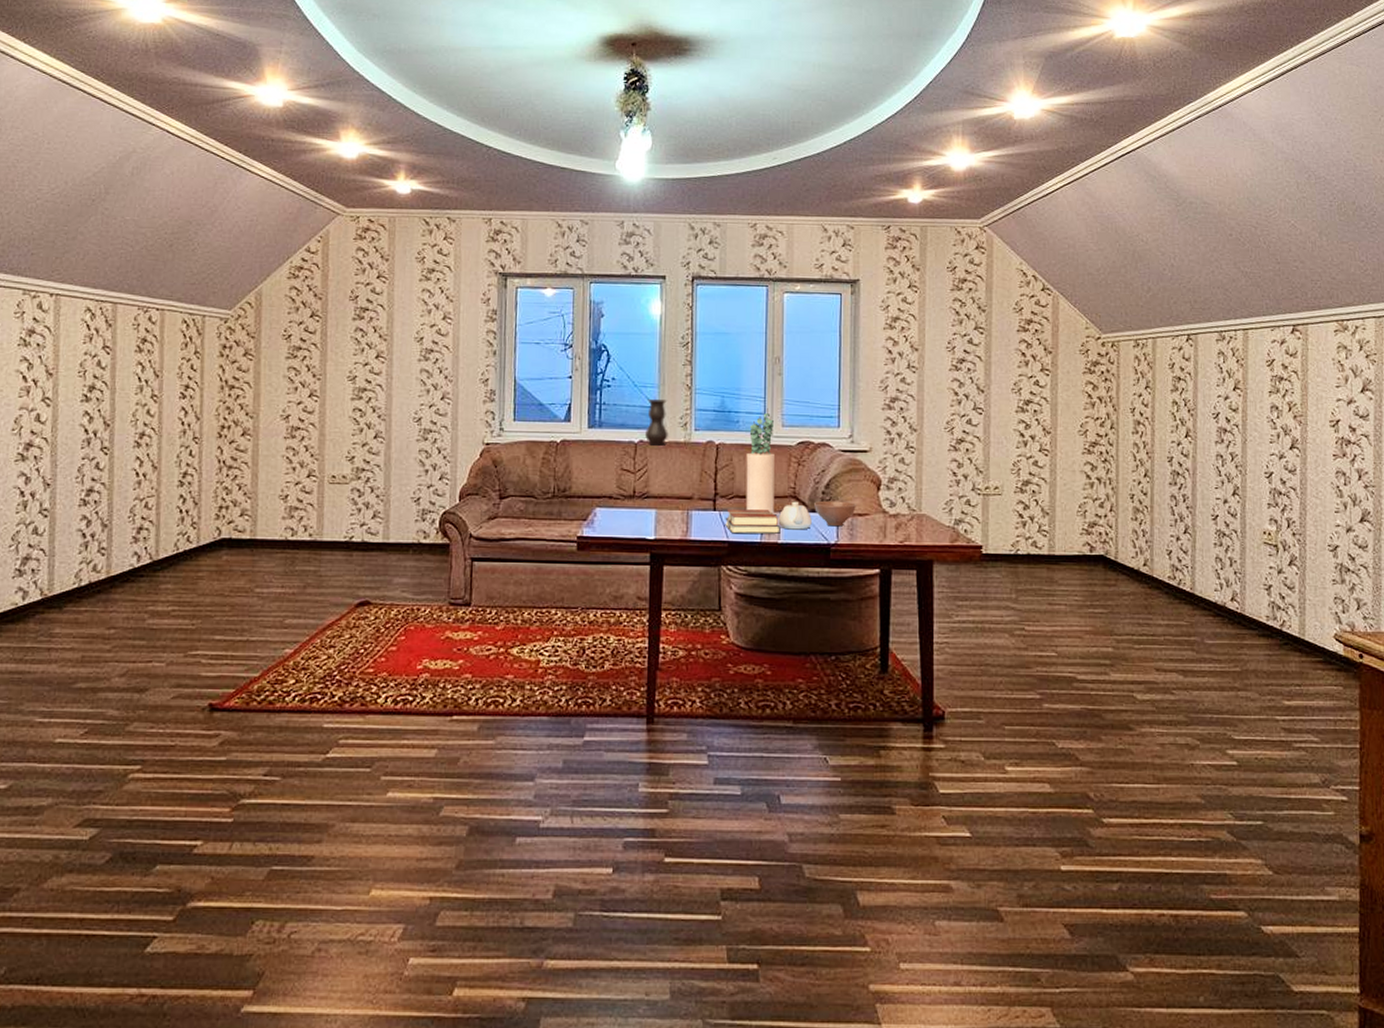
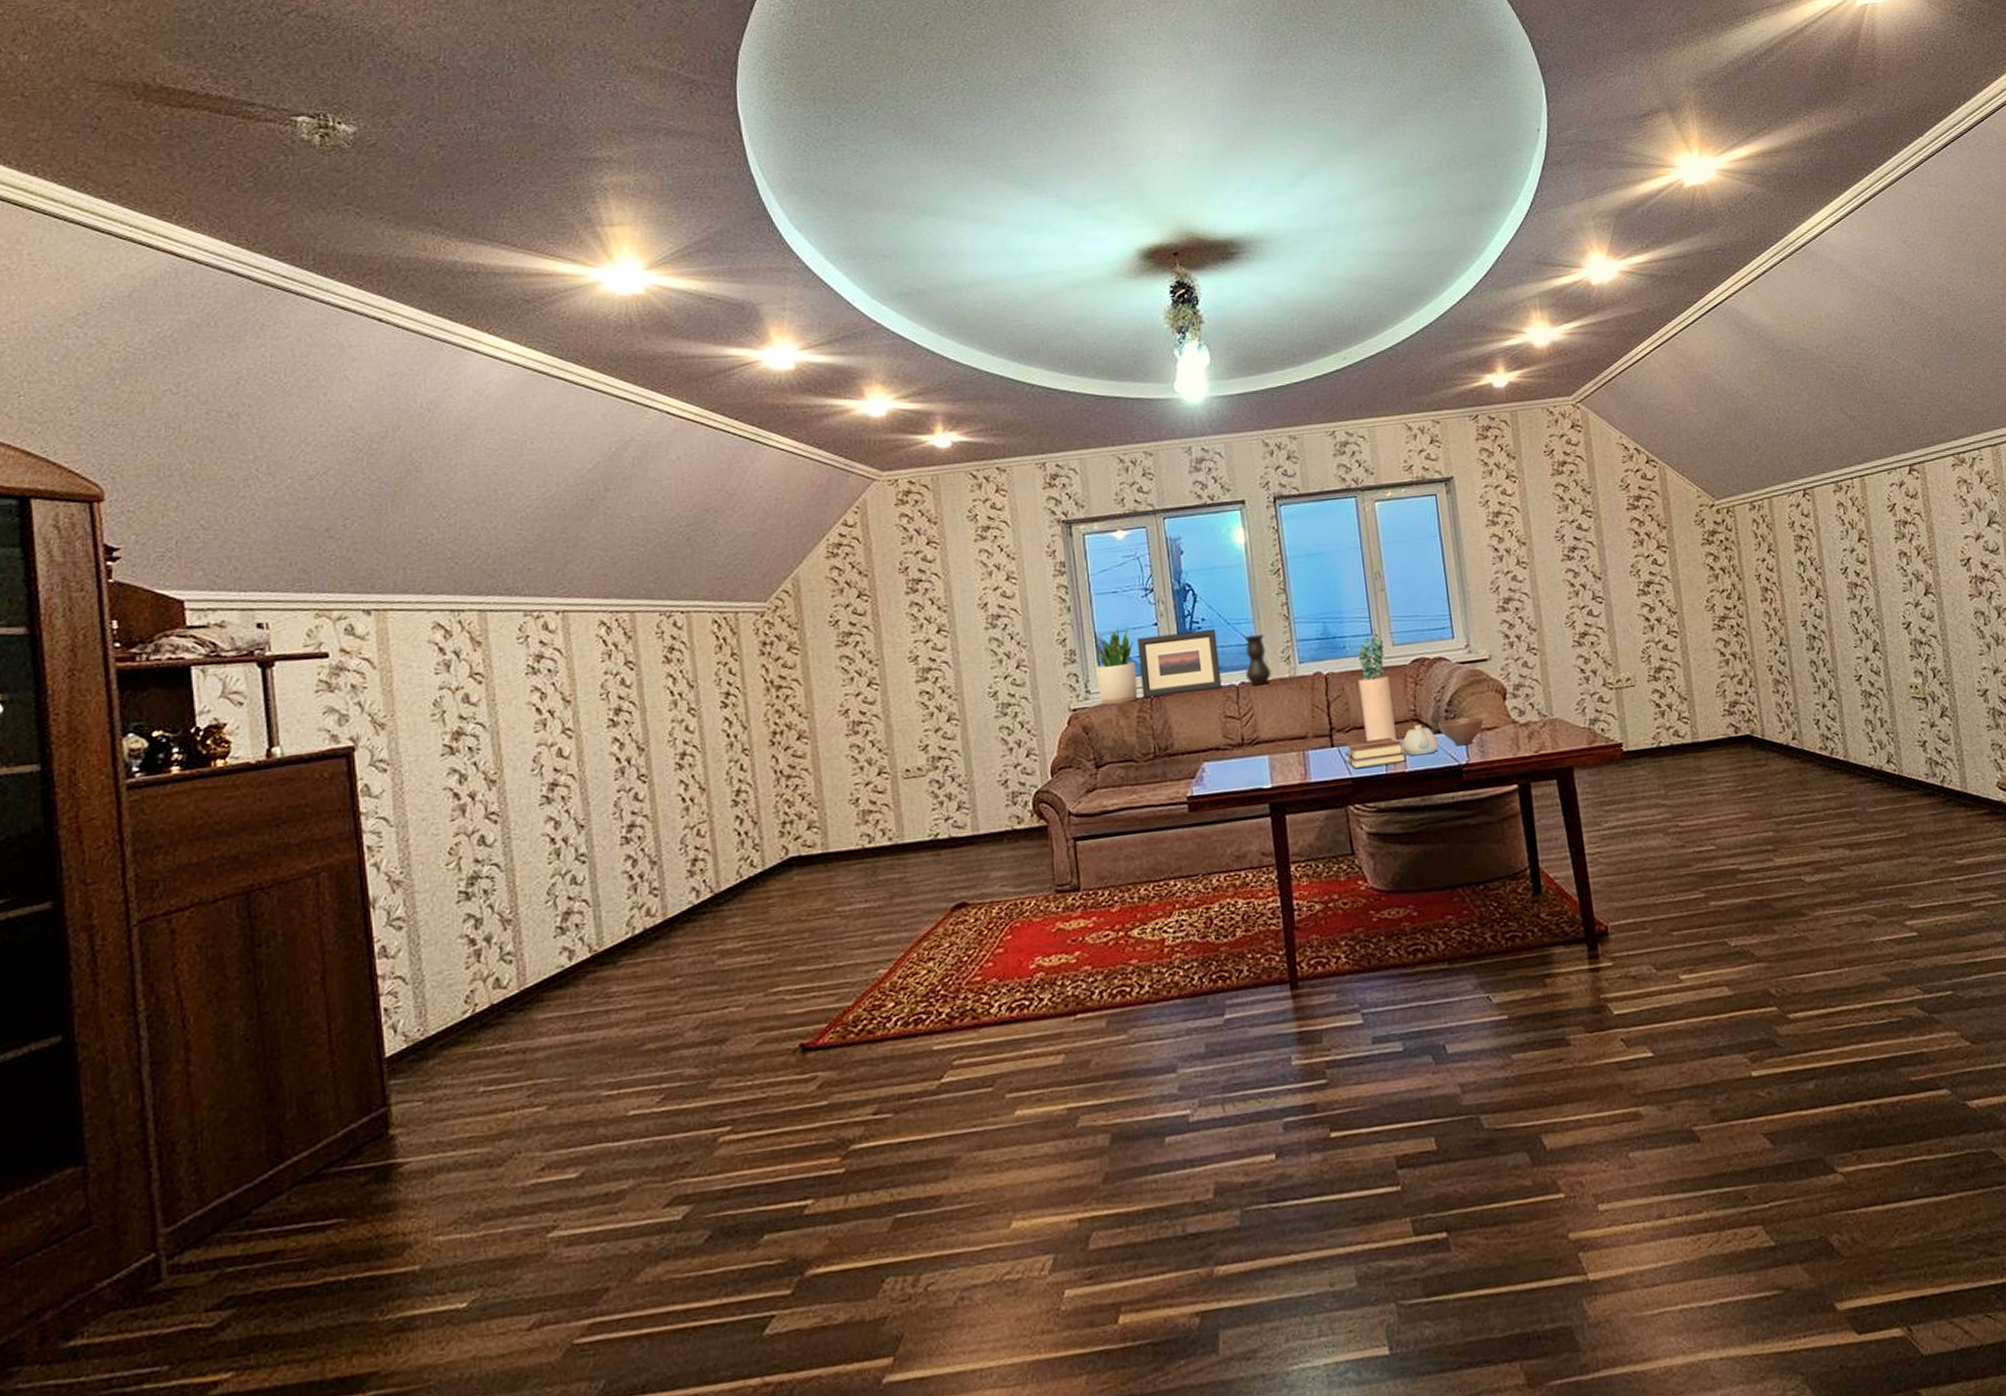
planter: none [511,375,548,444] -> present [1095,625,1138,705]
picture frame: none [550,387,624,443] -> present [1137,629,1222,698]

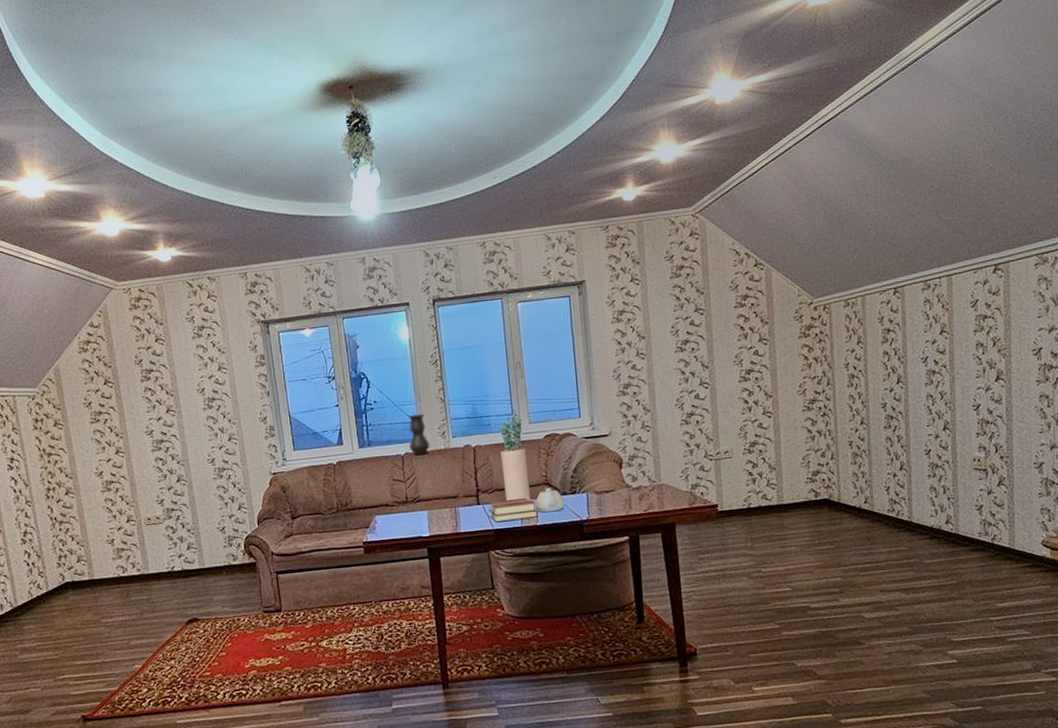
planter: present [1095,625,1138,705] -> none [289,407,324,470]
picture frame: present [1137,629,1222,698] -> none [323,410,390,465]
bowl: present [1437,716,1485,746] -> none [564,481,603,505]

